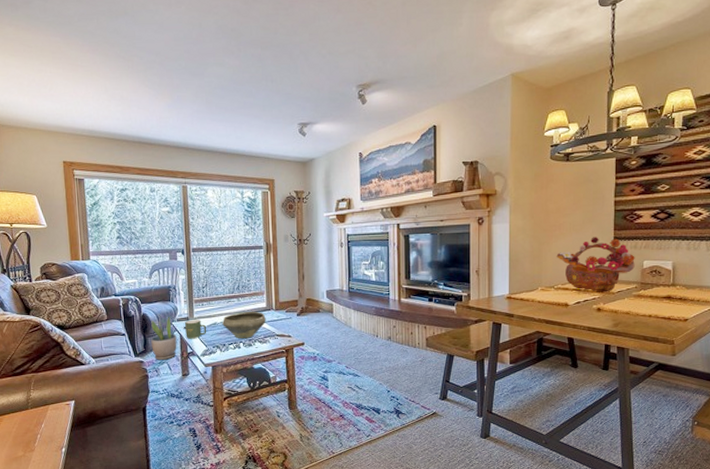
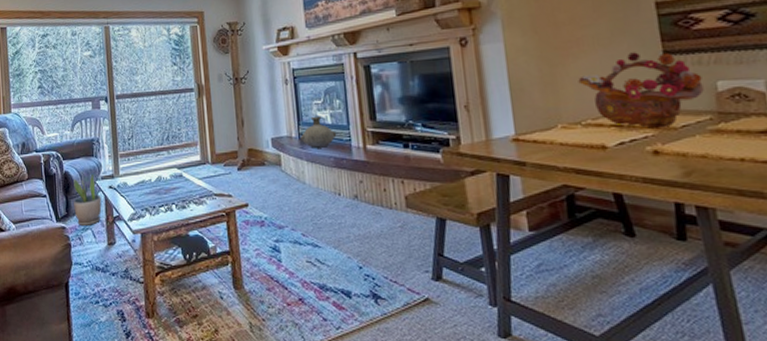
mug: present [185,320,207,339] -> none [110,177,134,201]
bowl: present [223,311,266,338] -> none [151,165,201,199]
vase: none [350,274,379,300] -> present [300,116,337,148]

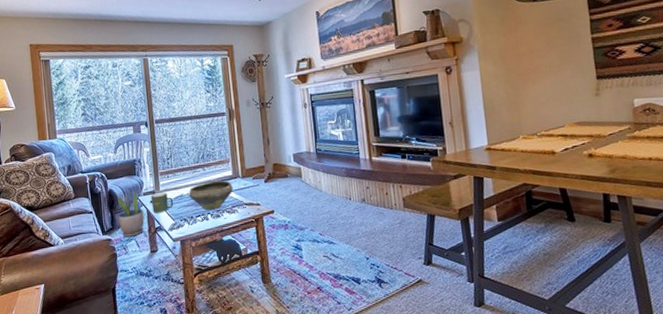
mug: none [110,177,134,201] -> present [151,192,174,214]
bowl: none [151,165,201,199] -> present [189,180,233,210]
vase: present [300,116,337,148] -> none [317,134,348,161]
flower arrangement: present [578,52,704,128] -> none [535,77,625,137]

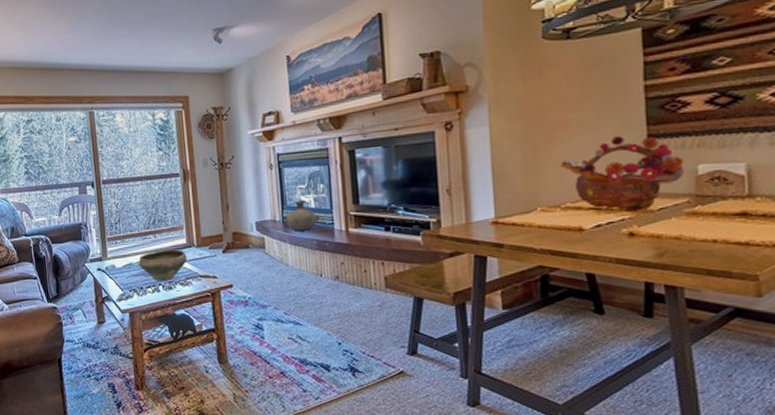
potted plant: present [118,191,145,237] -> none [63,258,91,306]
mug: present [151,192,174,214] -> none [98,260,122,282]
vase: none [317,134,348,161] -> present [284,200,320,231]
flower arrangement: none [535,77,625,137] -> present [560,136,684,211]

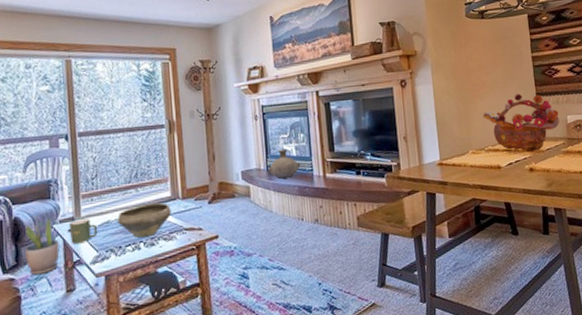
potted plant: none [63,258,91,306] -> present [25,218,60,275]
mug: none [98,260,122,282] -> present [70,219,98,245]

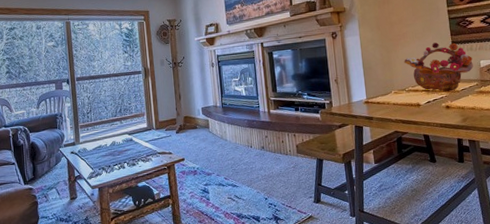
potted plant: present [25,218,60,275] -> none [39,143,65,186]
mug: present [70,219,98,245] -> none [72,144,93,163]
bowl: present [117,202,171,238] -> none [107,132,148,159]
vase: present [268,149,301,179] -> none [223,90,249,114]

